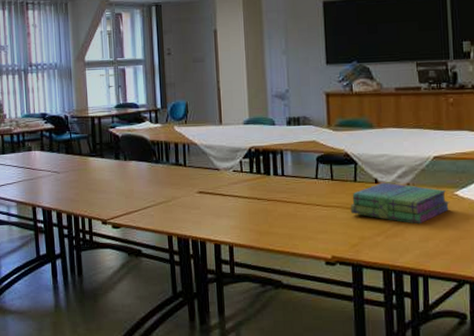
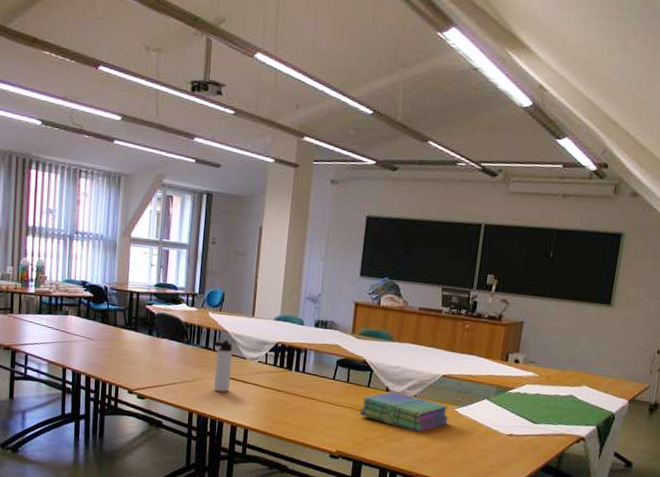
thermos bottle: none [182,153,207,209] -> present [212,340,233,392]

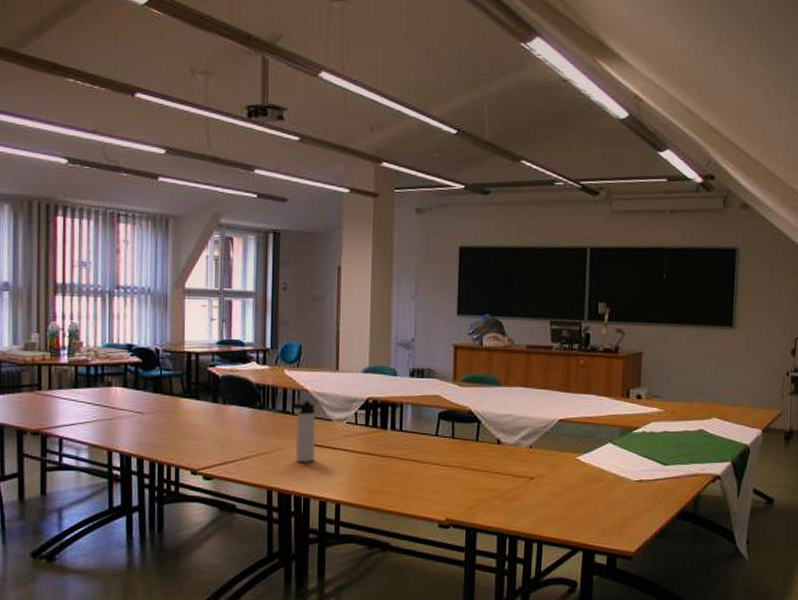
stack of books: present [359,391,450,433] -> none [469,443,571,489]

